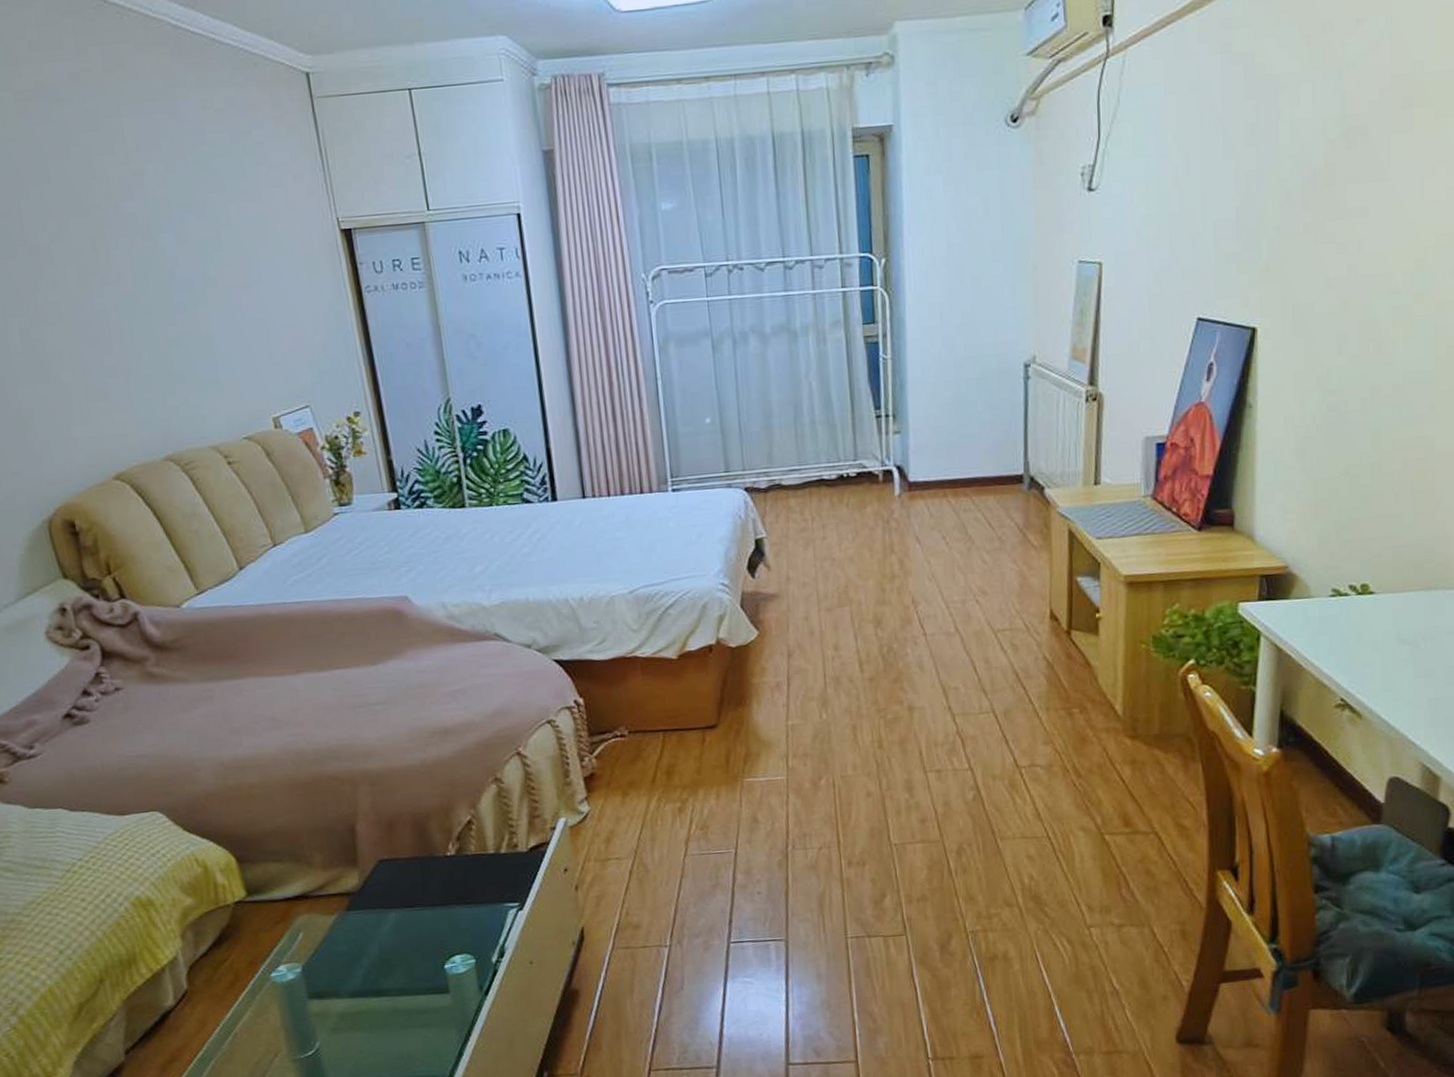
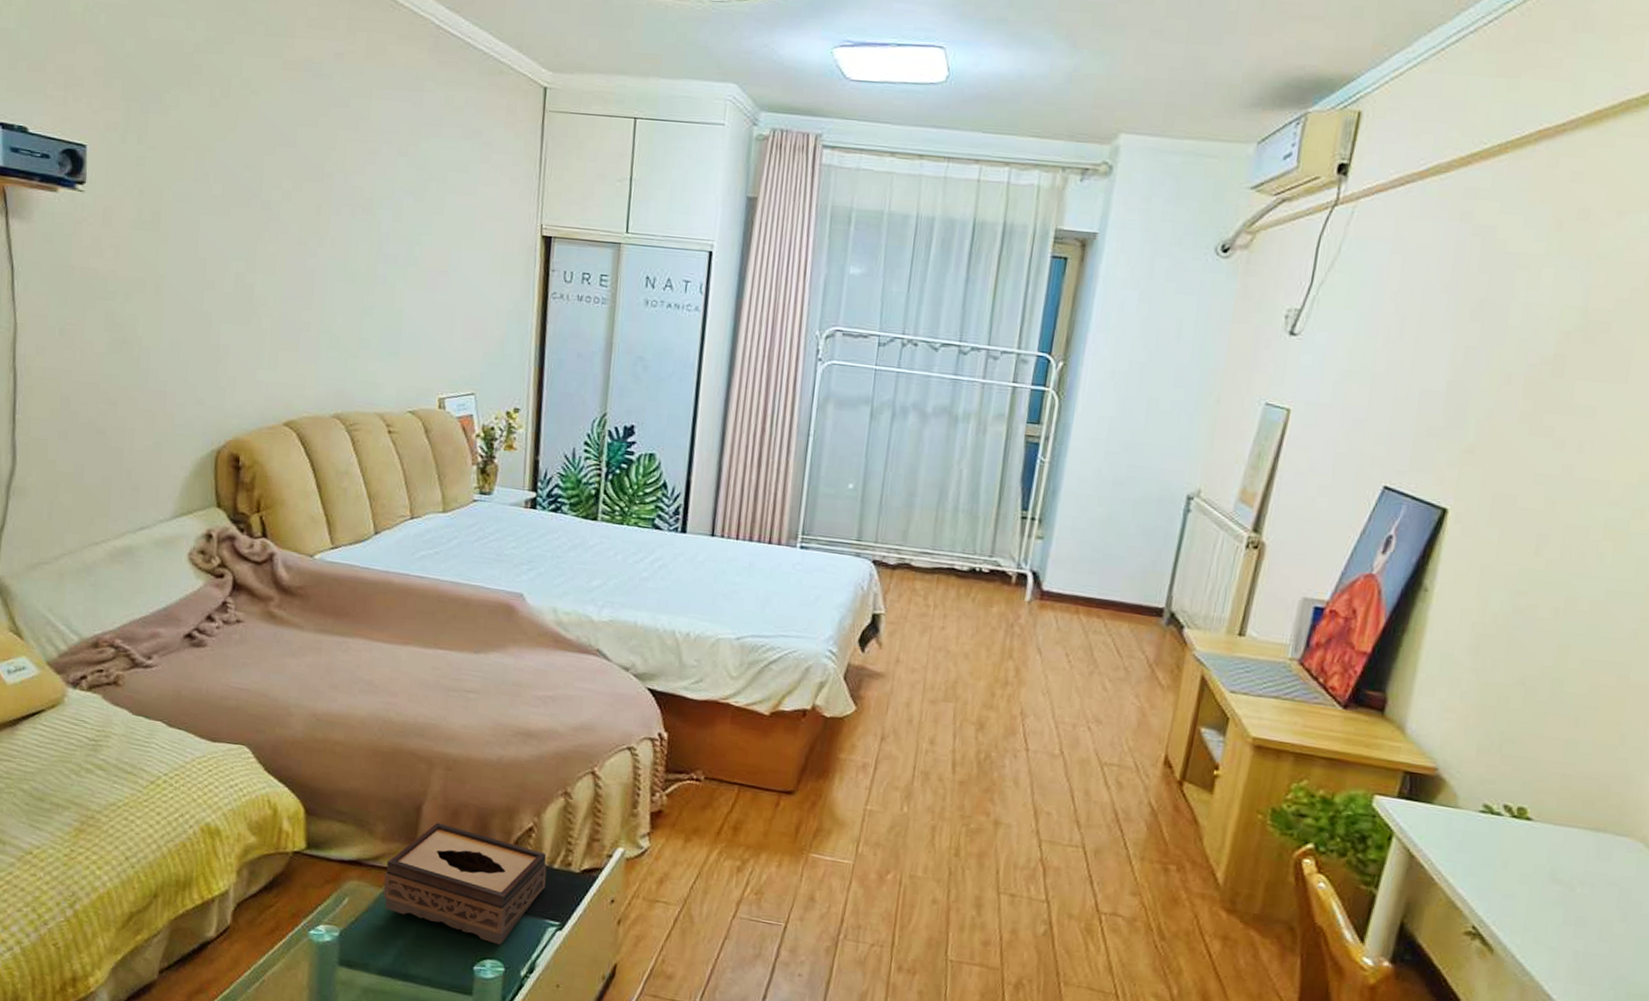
tissue box: none [333,838,497,939] -> present [383,822,547,945]

